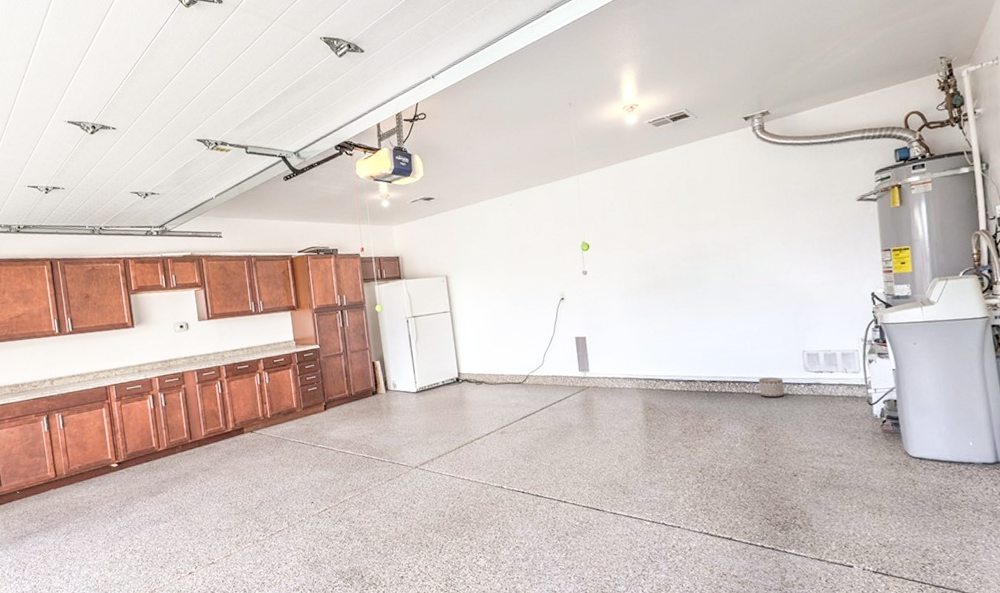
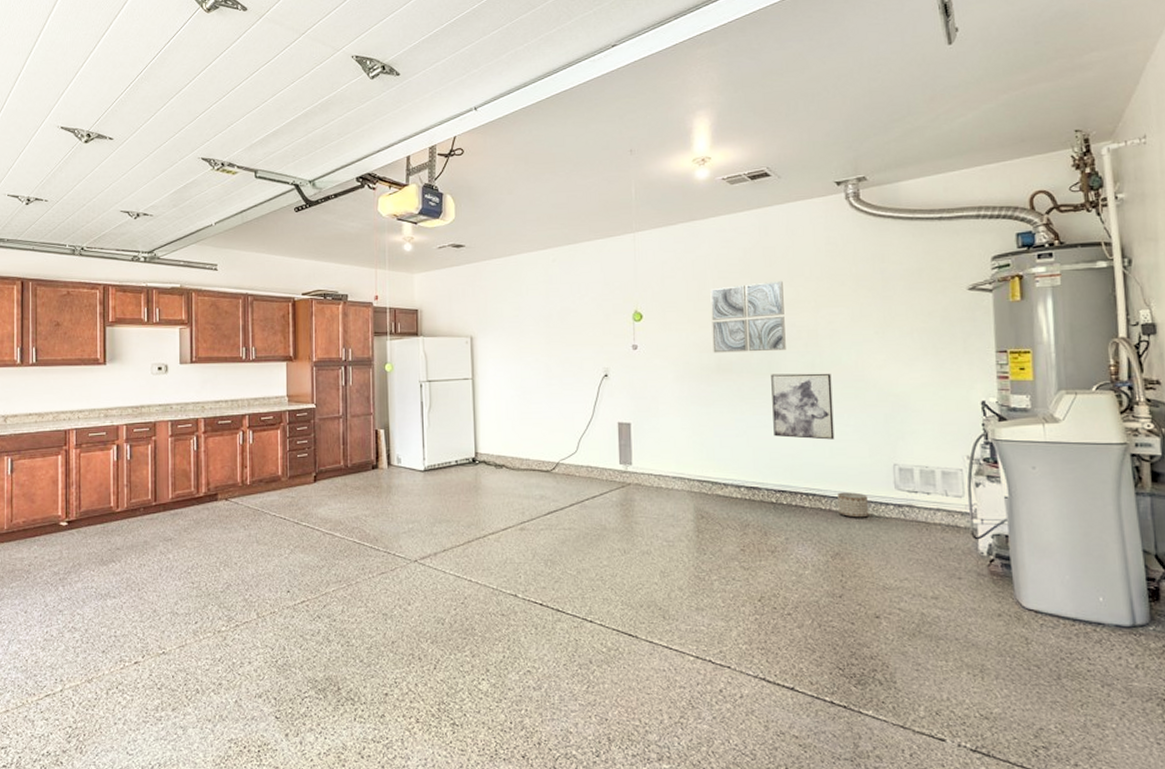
wall art: none [644,206,710,272] -> present [710,280,786,353]
wall art: none [699,280,754,337] -> present [771,373,835,440]

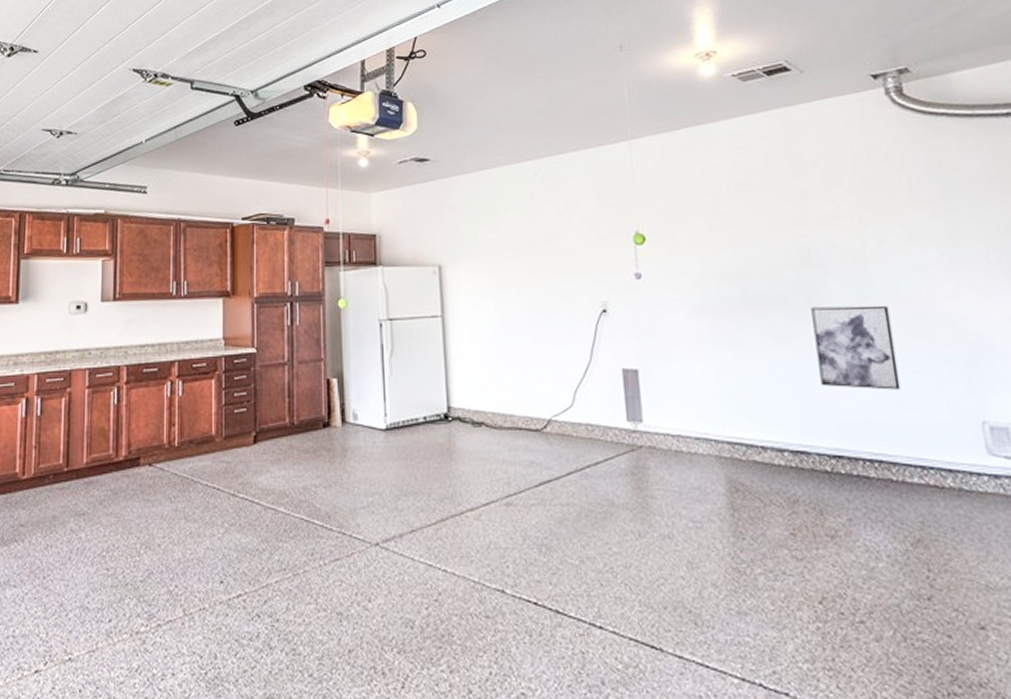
wall art: present [710,280,786,353] -> none [727,192,828,282]
planter: present [837,492,868,518] -> none [911,458,955,492]

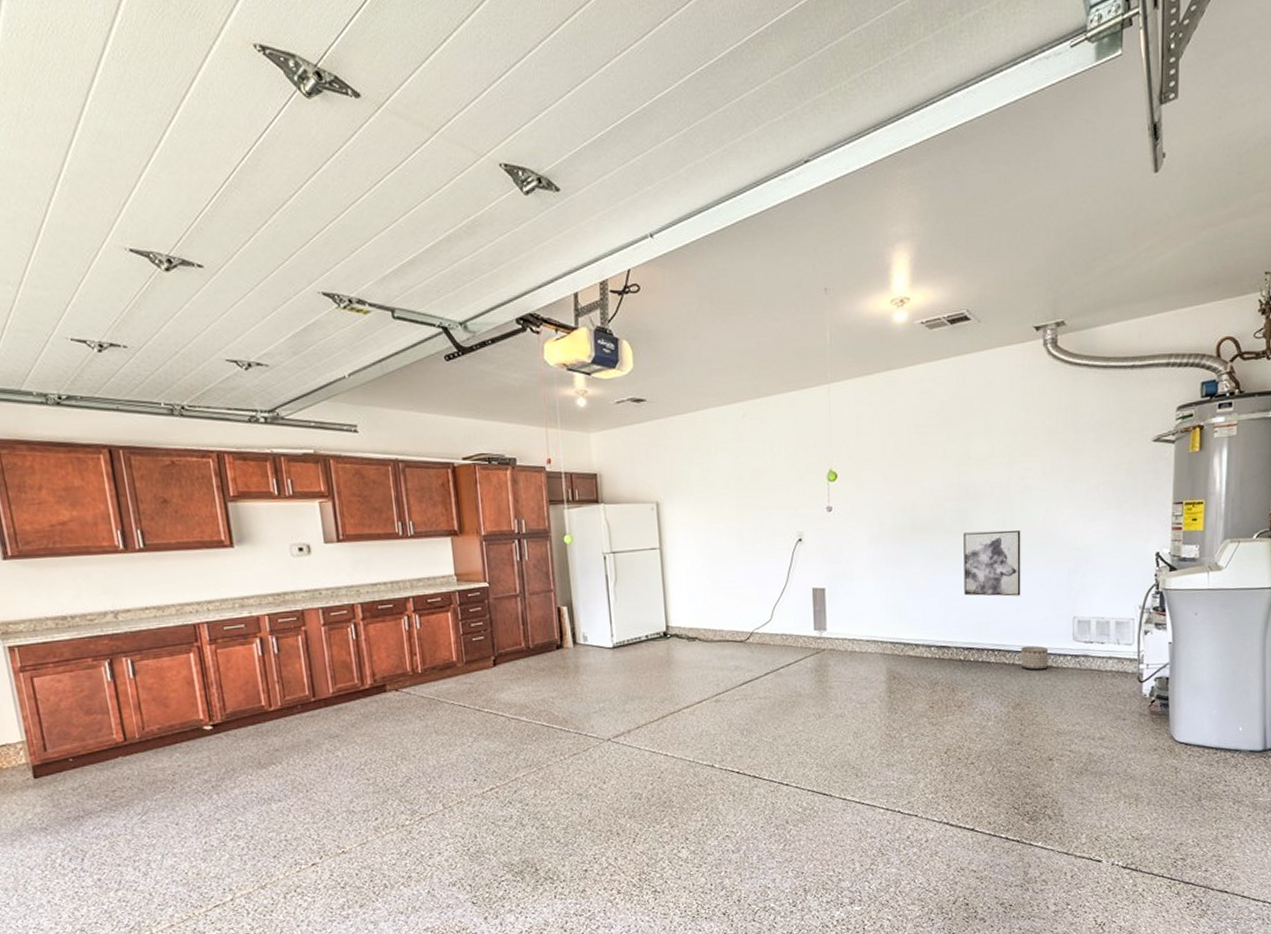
planter: none [911,458,955,492] -> present [1021,645,1048,670]

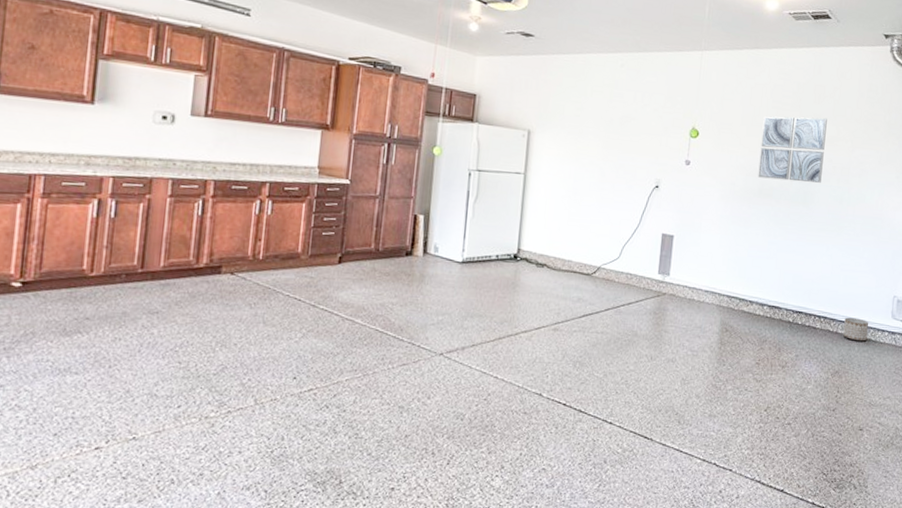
wall art: none [906,434,979,513] -> present [758,116,827,183]
wall art: present [963,529,1021,597] -> none [799,204,855,269]

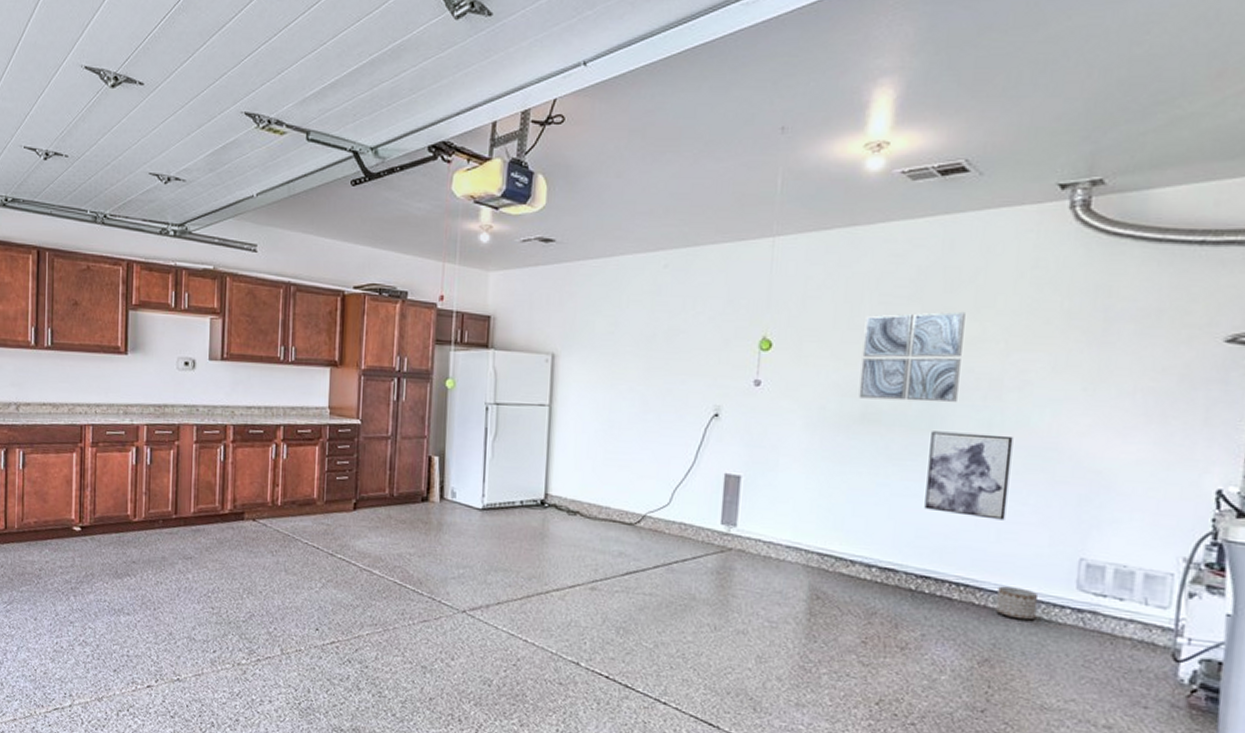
wall art: none [799,204,855,269] -> present [924,431,1013,520]

